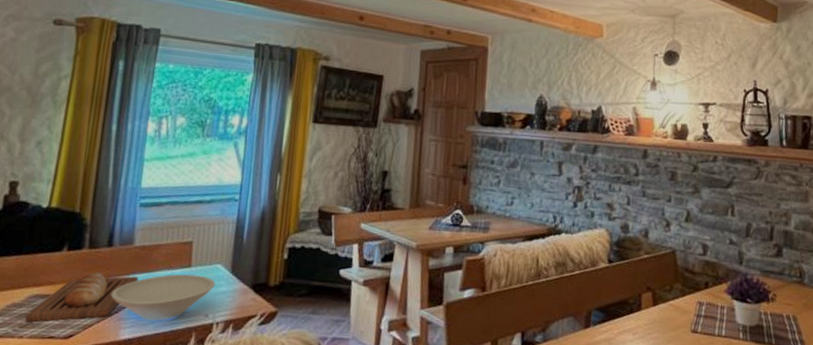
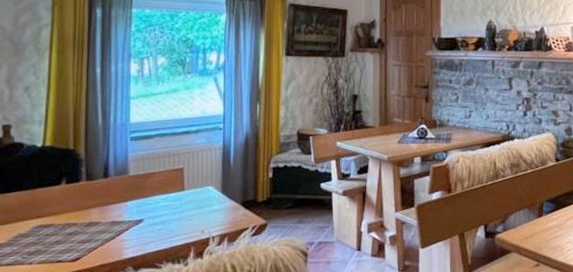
bread loaf: present [25,272,138,323] -> none [32,201,136,250]
ceramic bowl: present [110,273,215,322] -> none [111,197,208,240]

